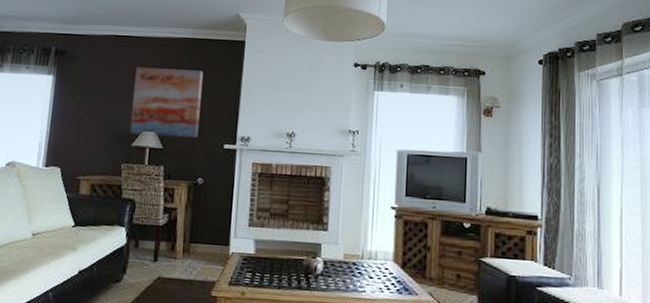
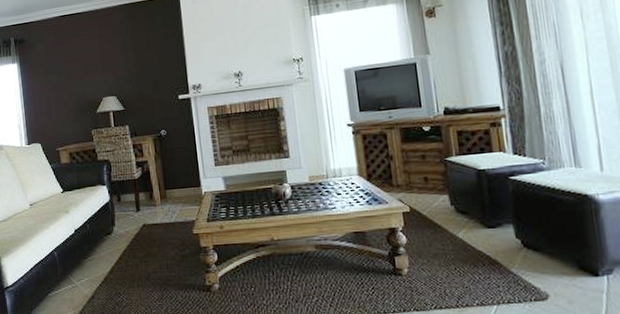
wall art: present [130,67,204,139] -> none [86,31,153,102]

